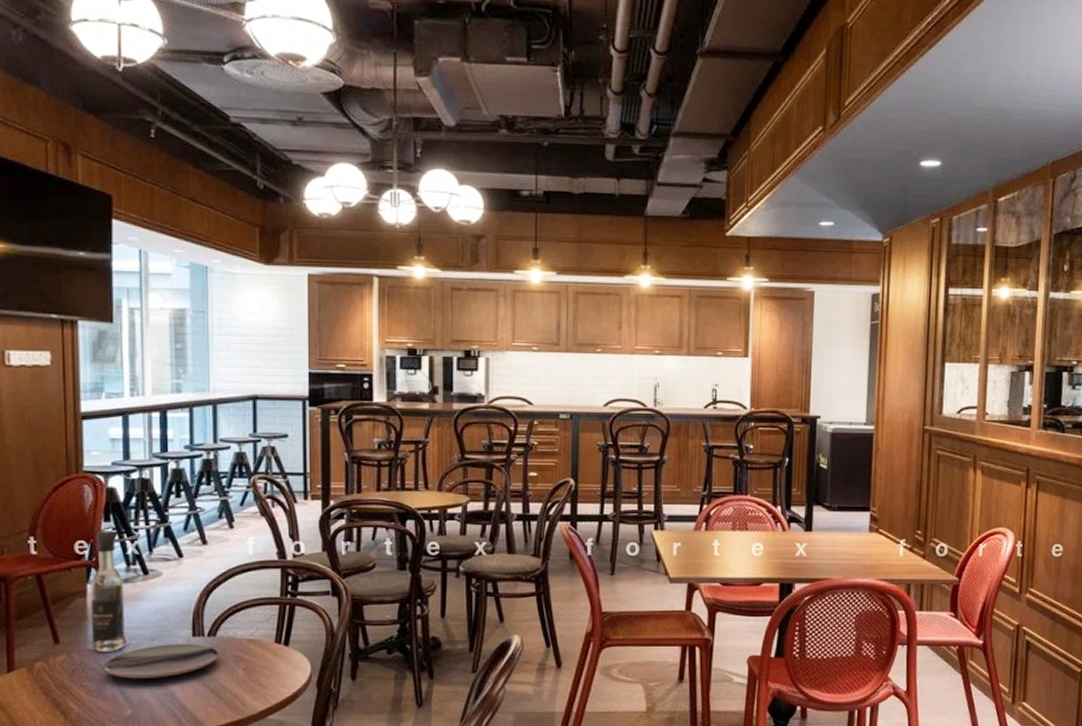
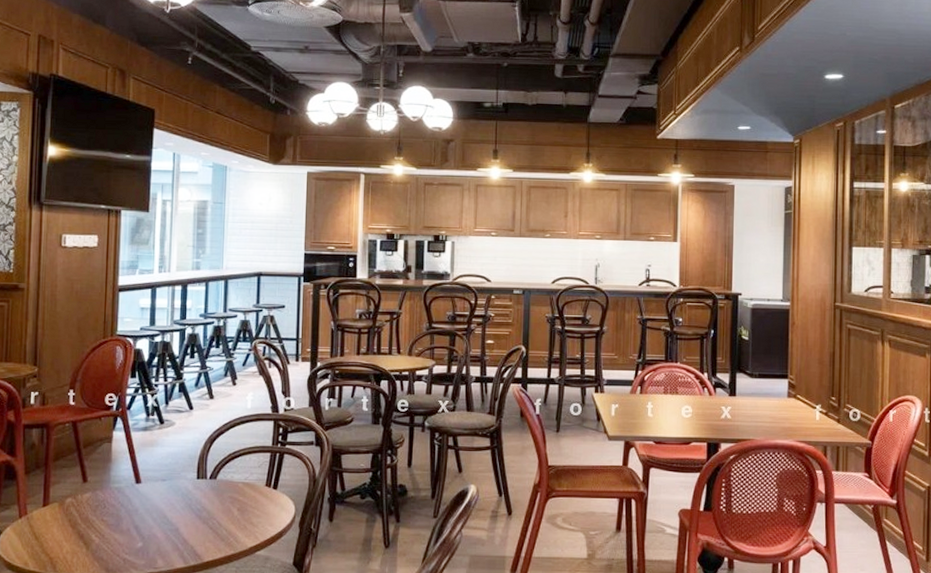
bottle: present [90,531,125,652] -> none [114,386,143,491]
plate: present [103,644,220,680] -> none [122,485,219,516]

